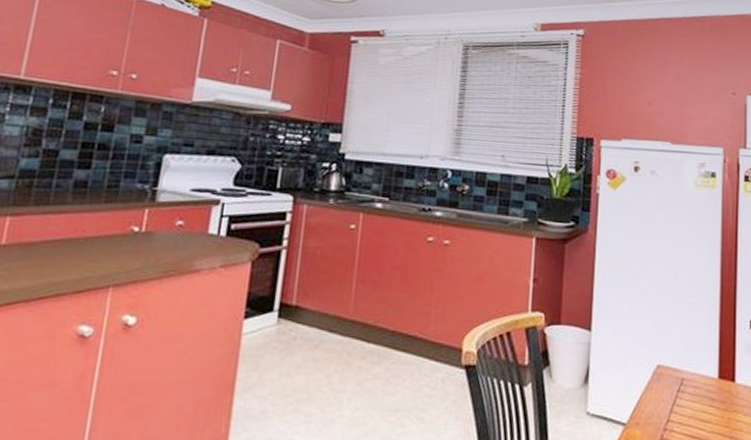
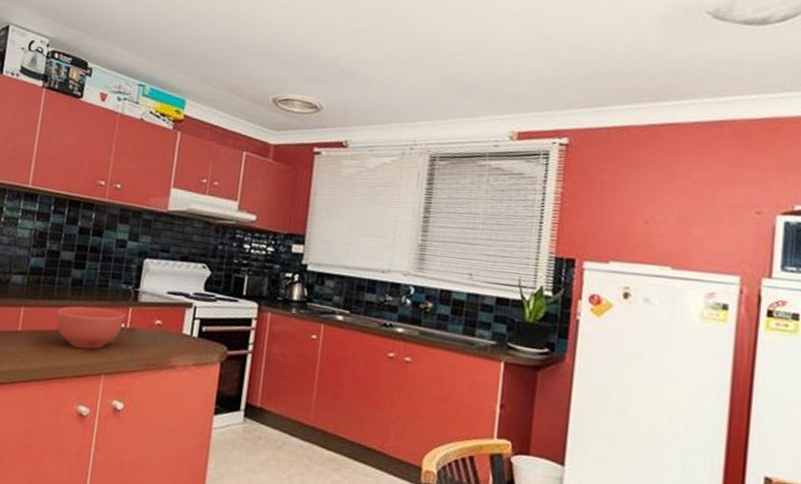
bowl: none [52,210,140,260] -> present [56,306,125,349]

